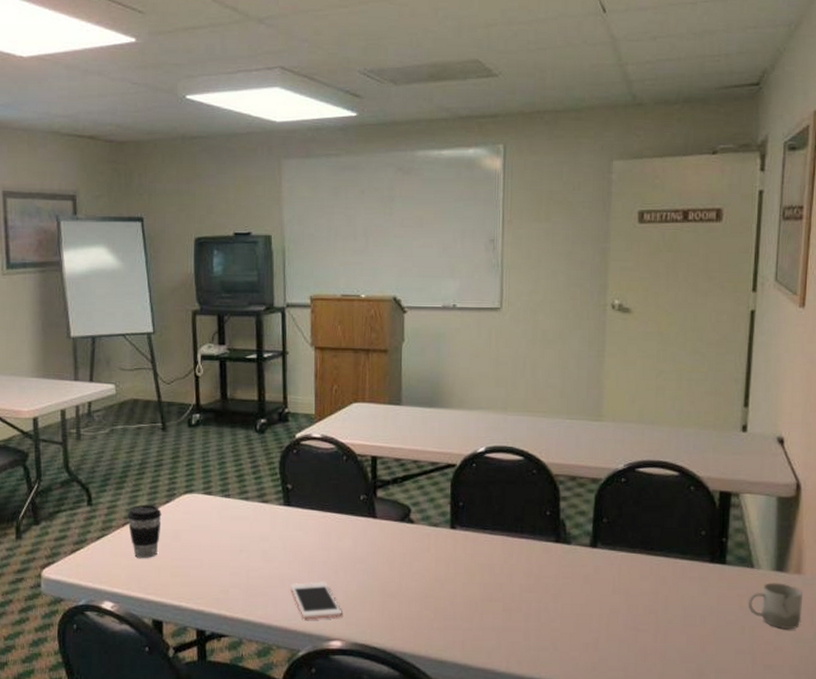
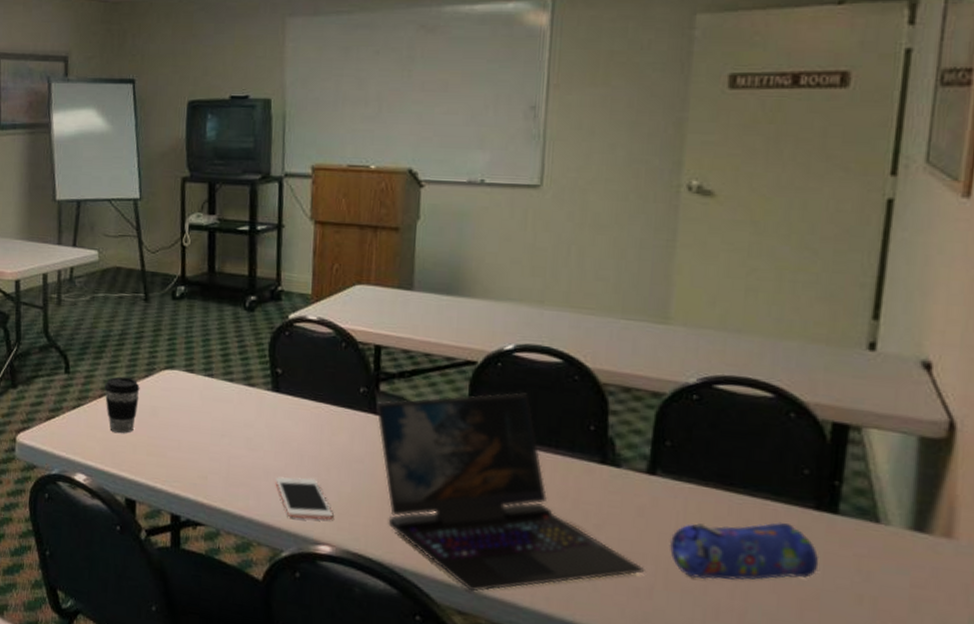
laptop: none [374,488,592,665] -> present [375,392,645,592]
pencil case: none [608,575,715,630] -> present [669,521,820,580]
cup: present [747,582,802,629] -> none [868,544,953,608]

